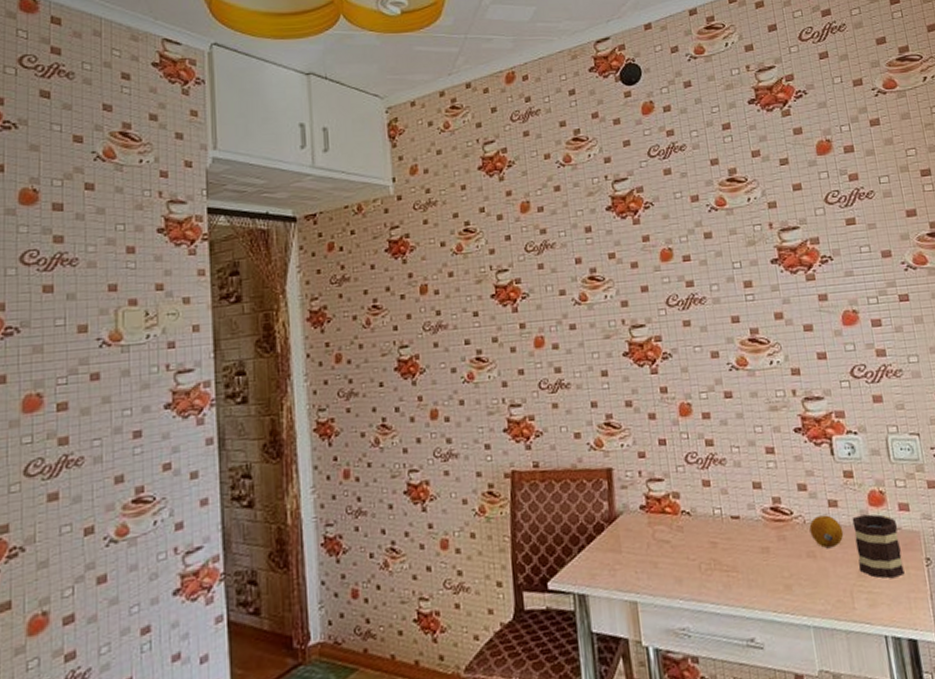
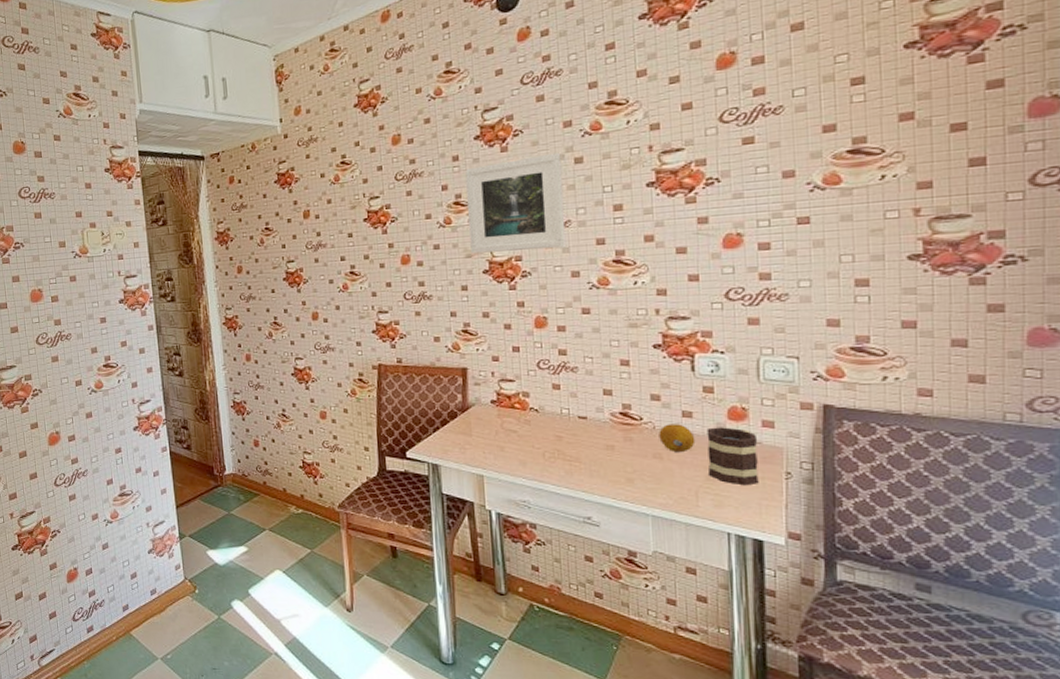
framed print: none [599,227,704,334] -> present [465,152,567,254]

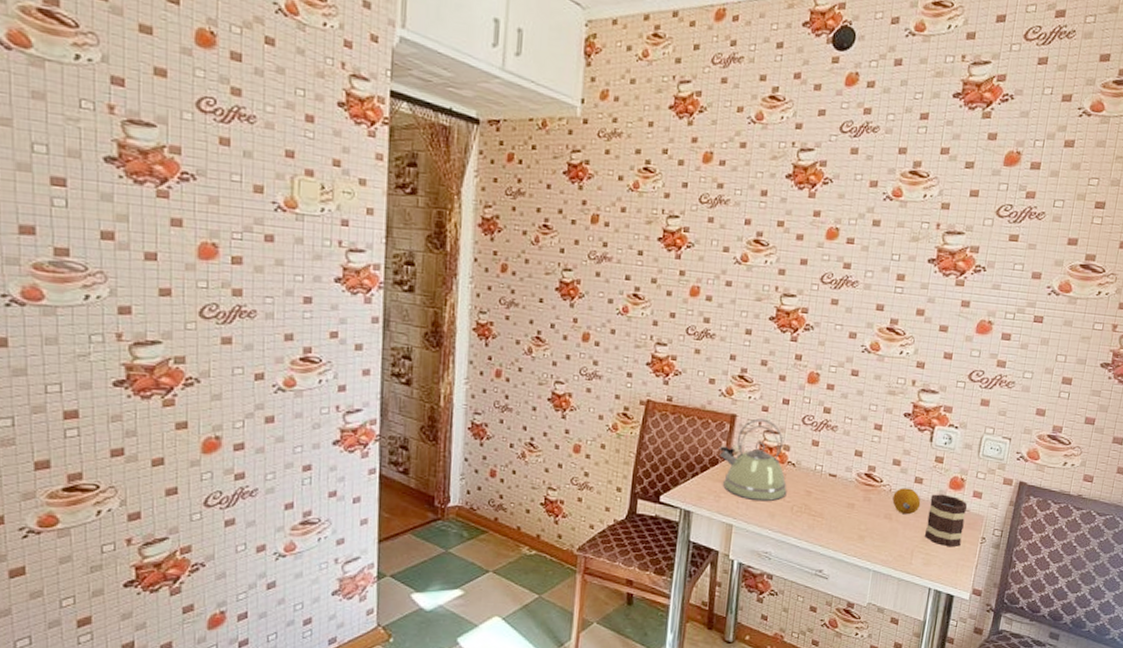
kettle: none [455,368,535,449] -> present [718,418,787,501]
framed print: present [465,152,567,254] -> none [761,207,862,308]

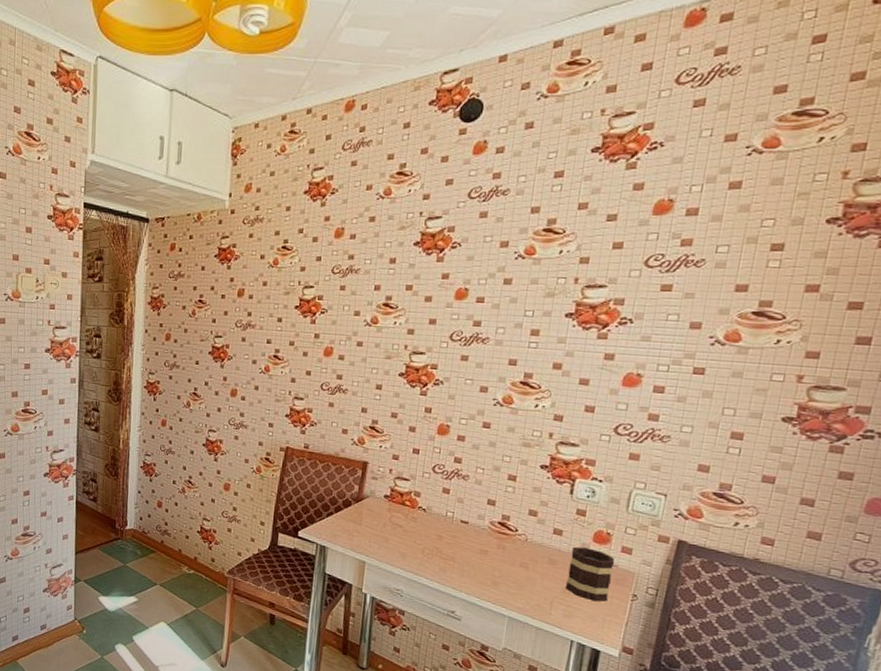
kettle: present [718,418,787,501] -> none [351,466,418,543]
fruit: present [892,488,921,514] -> none [528,538,561,565]

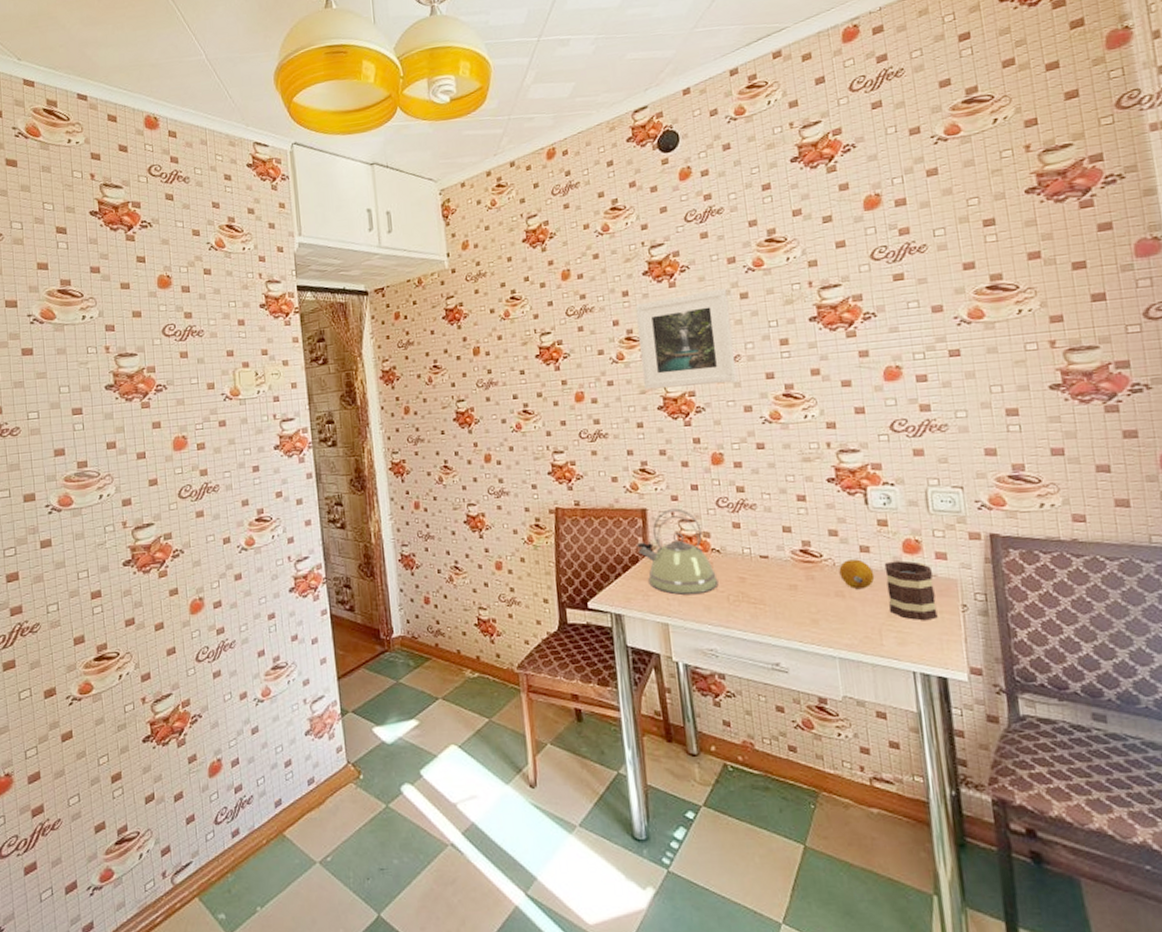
kettle: none [351,466,418,543] -> present [636,508,719,595]
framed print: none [391,270,493,363] -> present [635,288,738,390]
fruit: none [528,538,561,565] -> present [839,559,875,589]

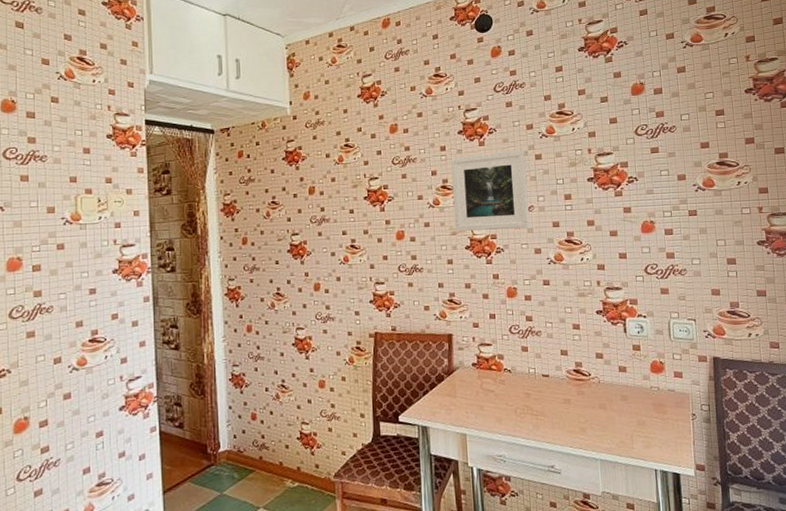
kettle: present [636,508,719,595] -> none [442,334,509,409]
fruit: present [839,559,875,589] -> none [603,377,629,402]
mug: present [884,560,938,621] -> none [637,378,674,428]

